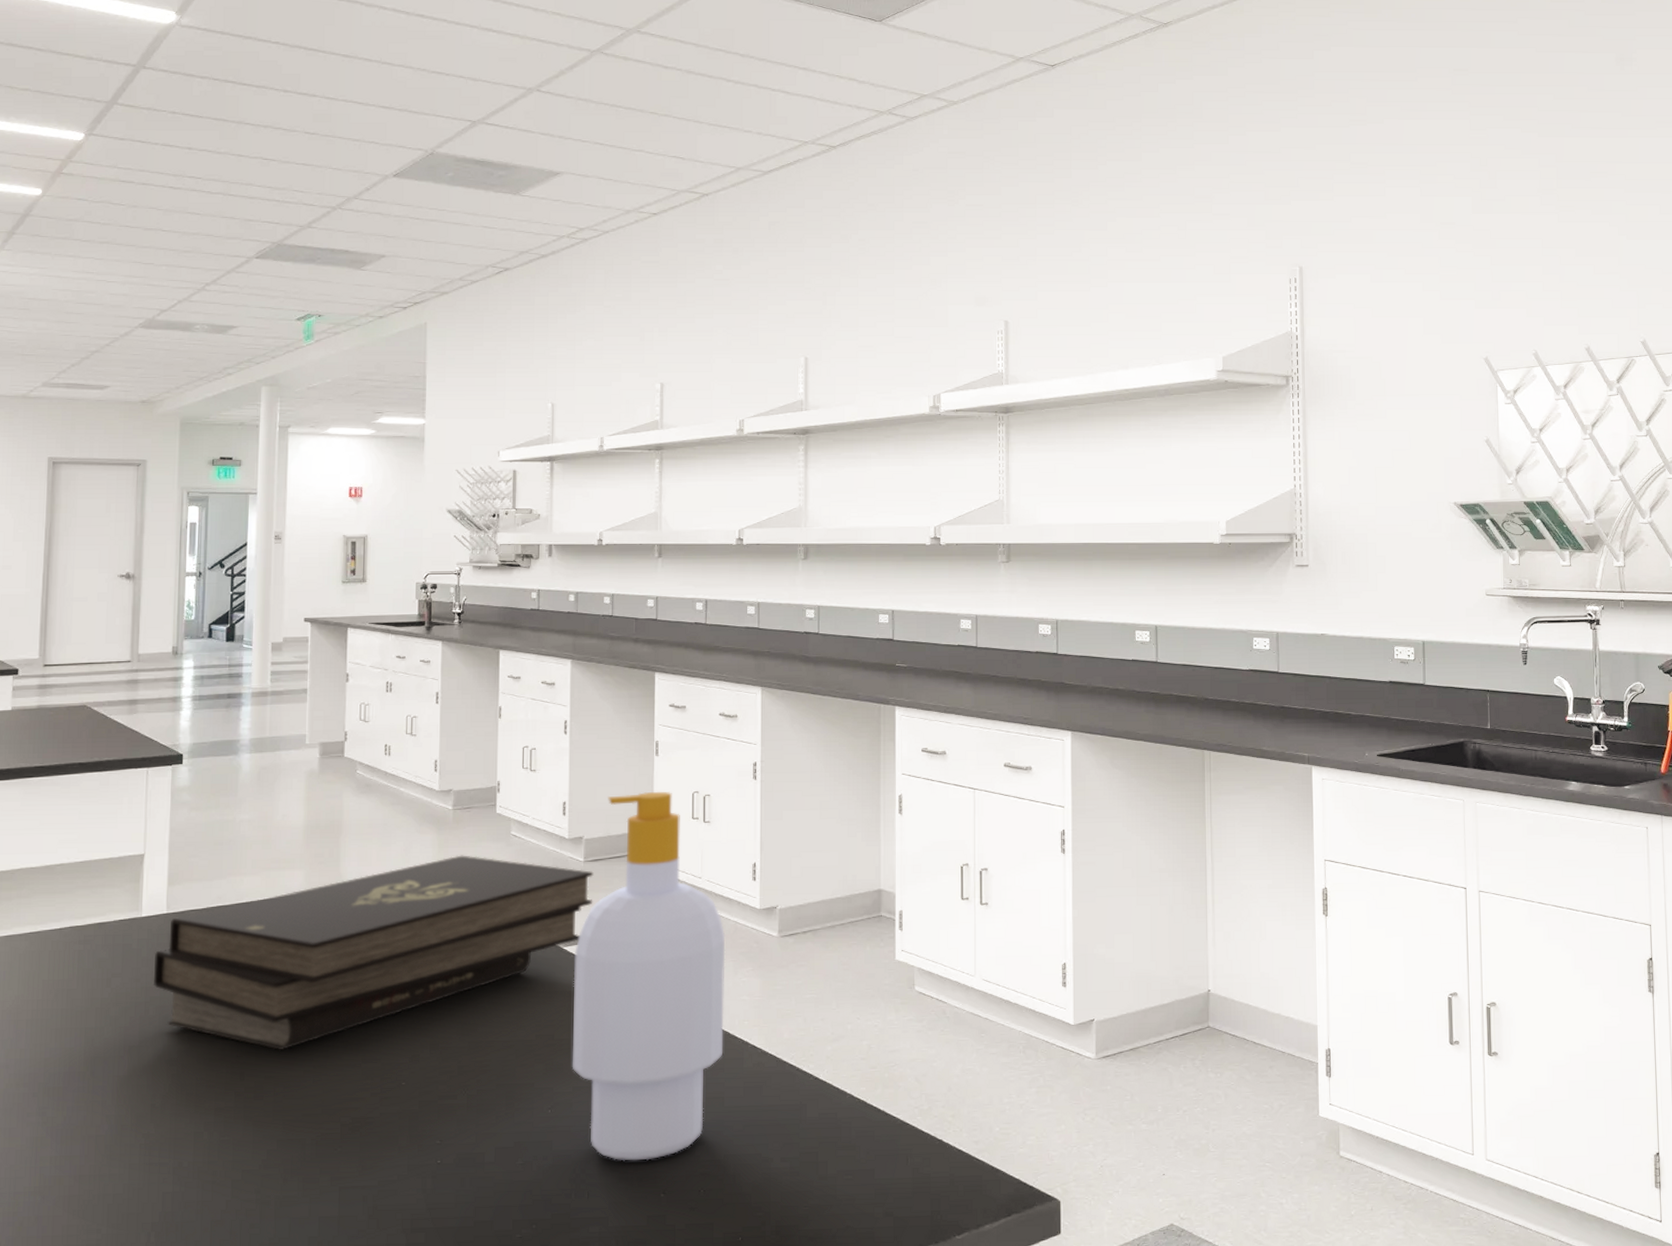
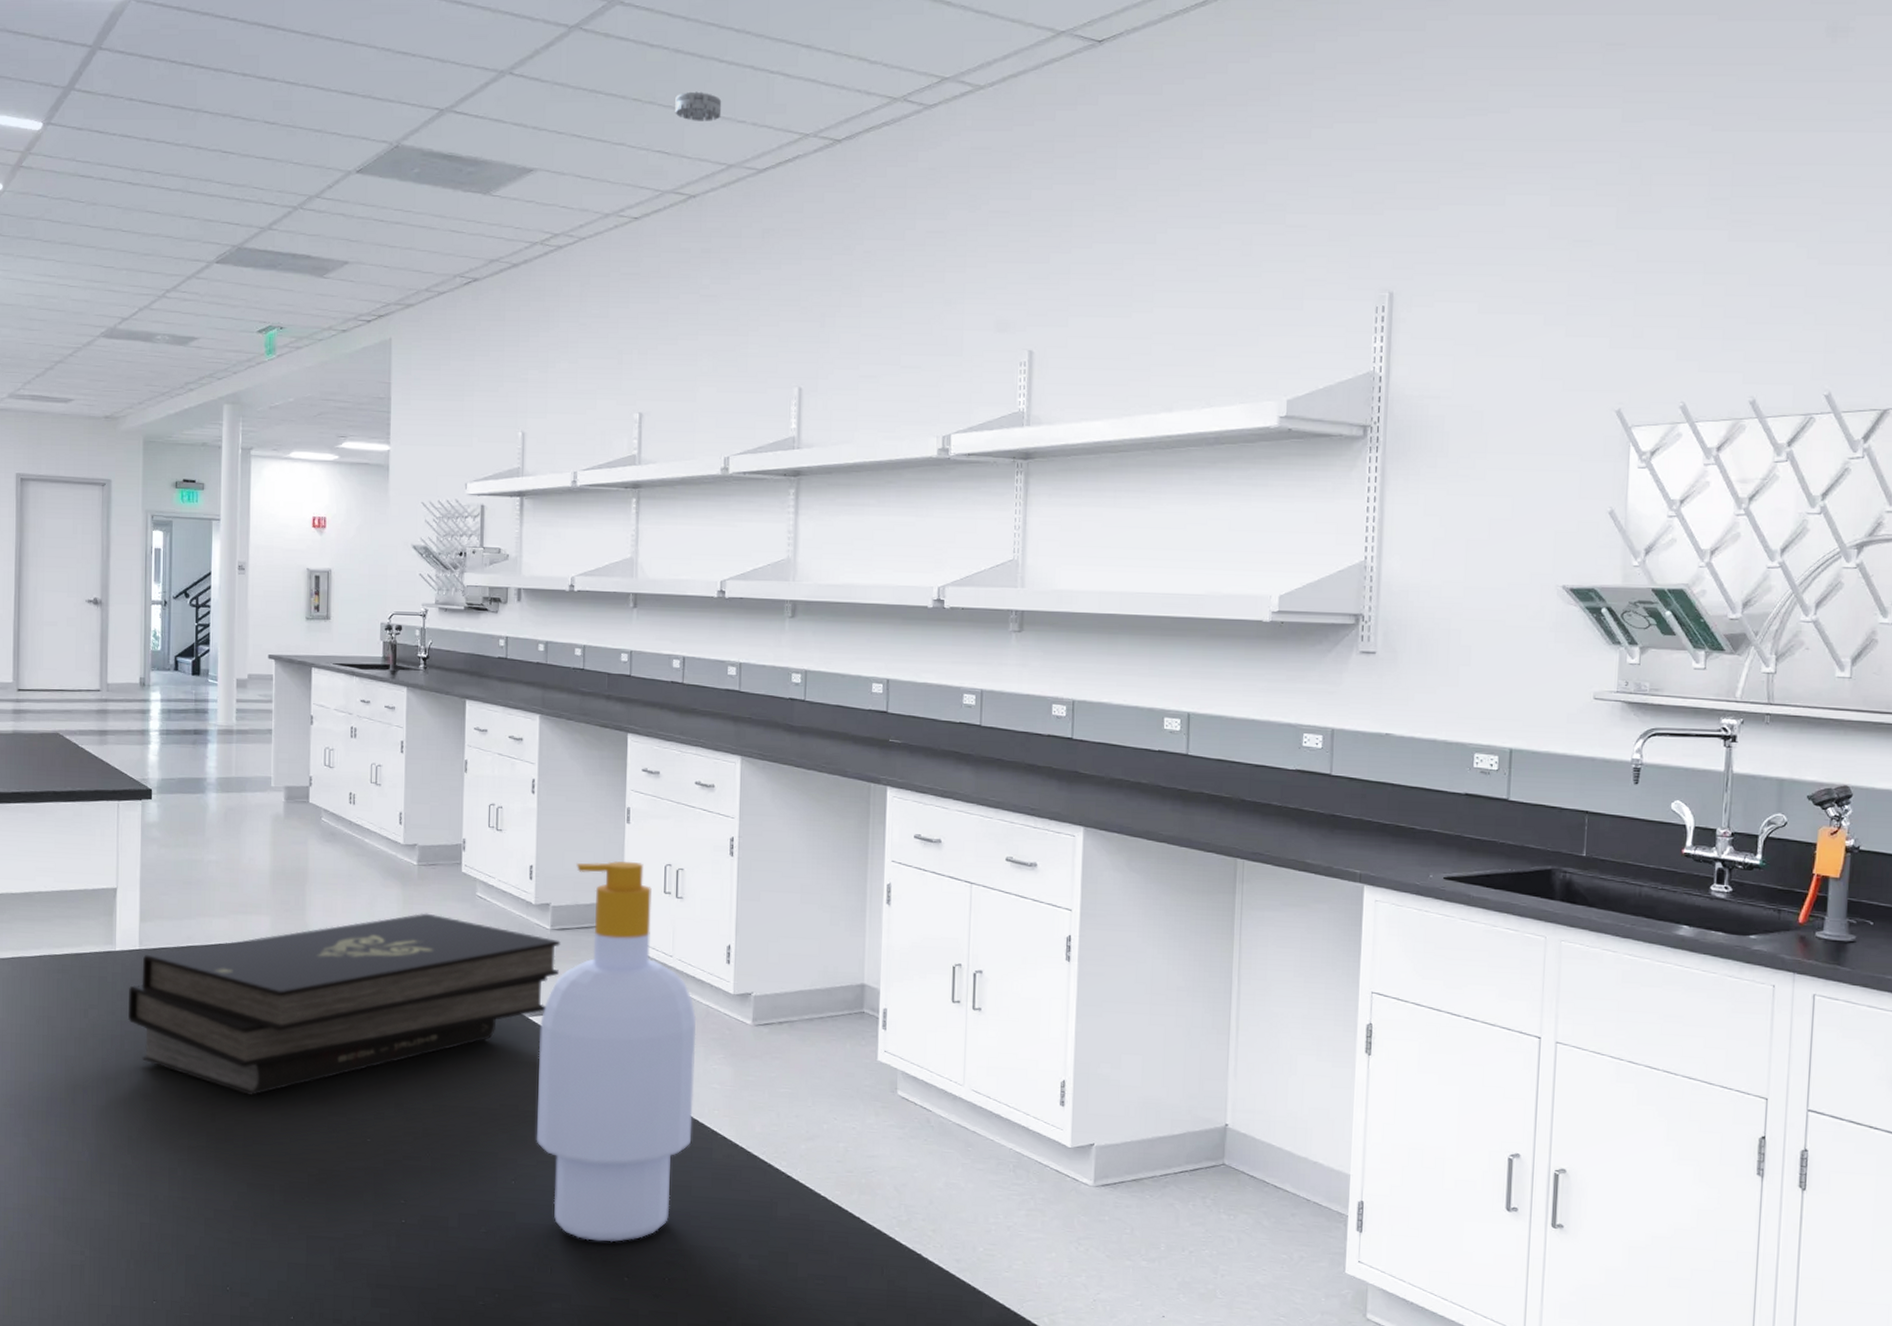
smoke detector: none [688,106,730,131] -> present [675,91,722,121]

